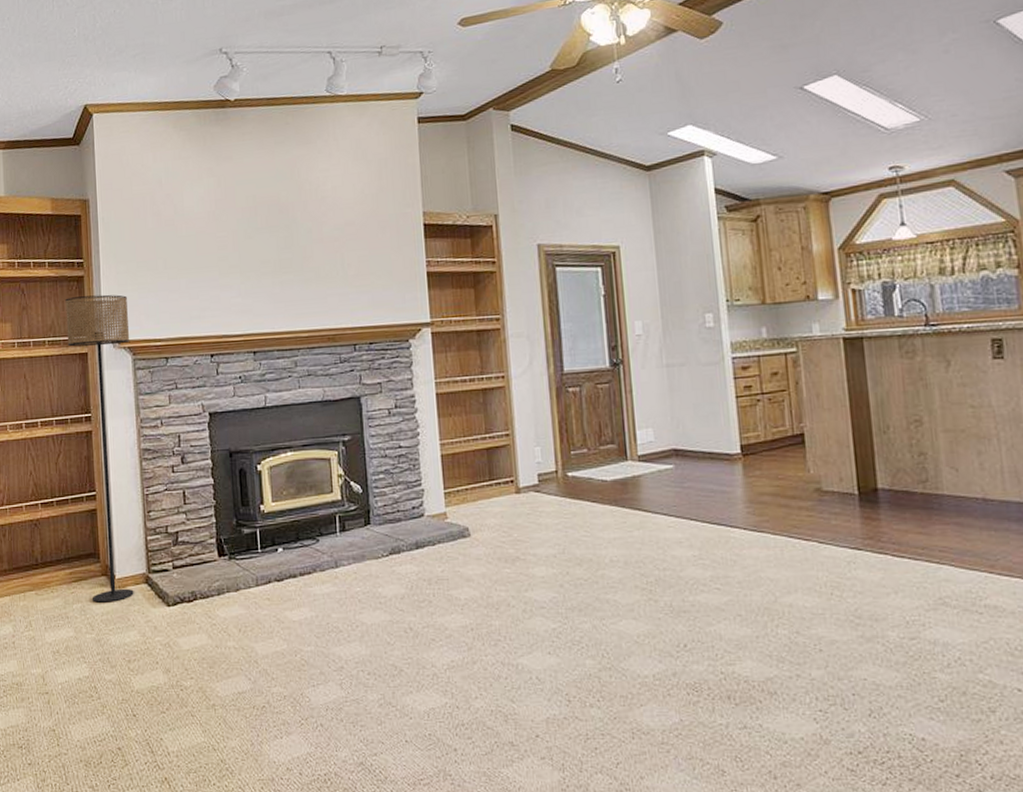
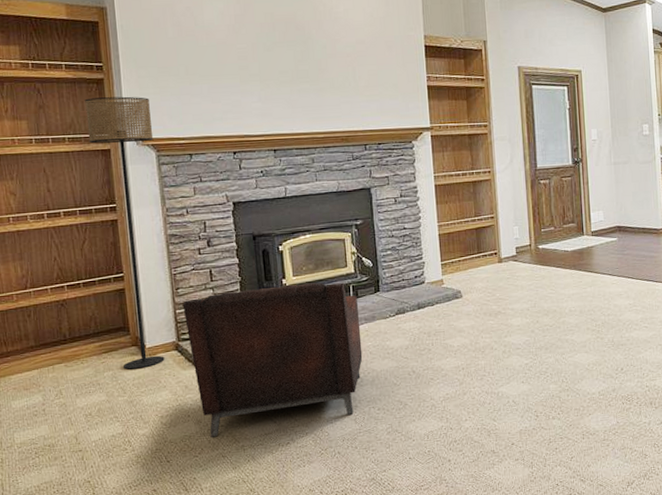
armchair: none [154,510,350,691] -> present [182,282,363,437]

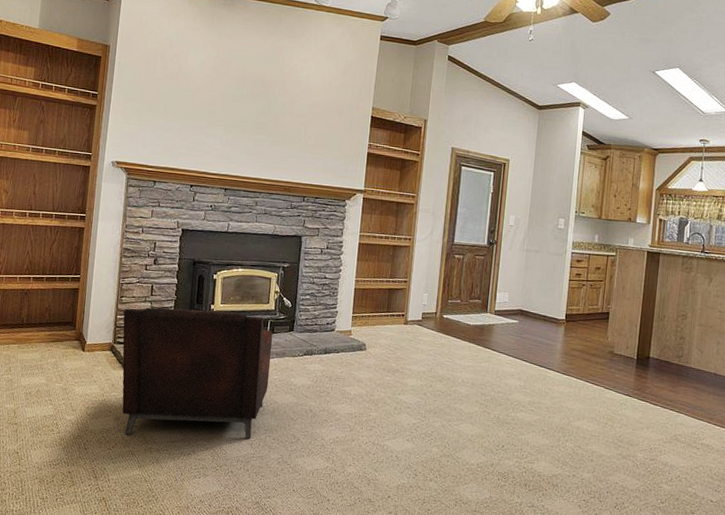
floor lamp: present [85,96,165,370] -> none [65,120,130,362]

